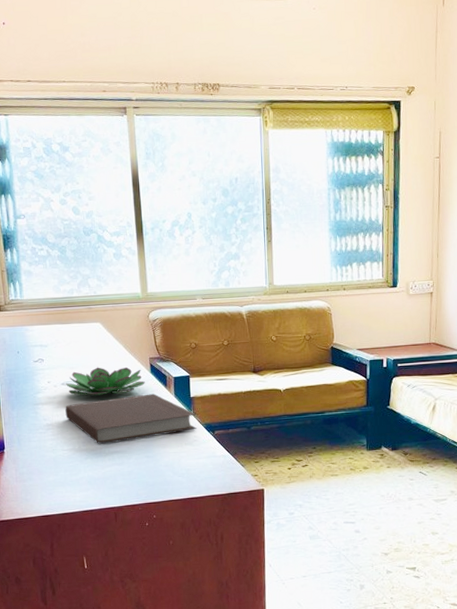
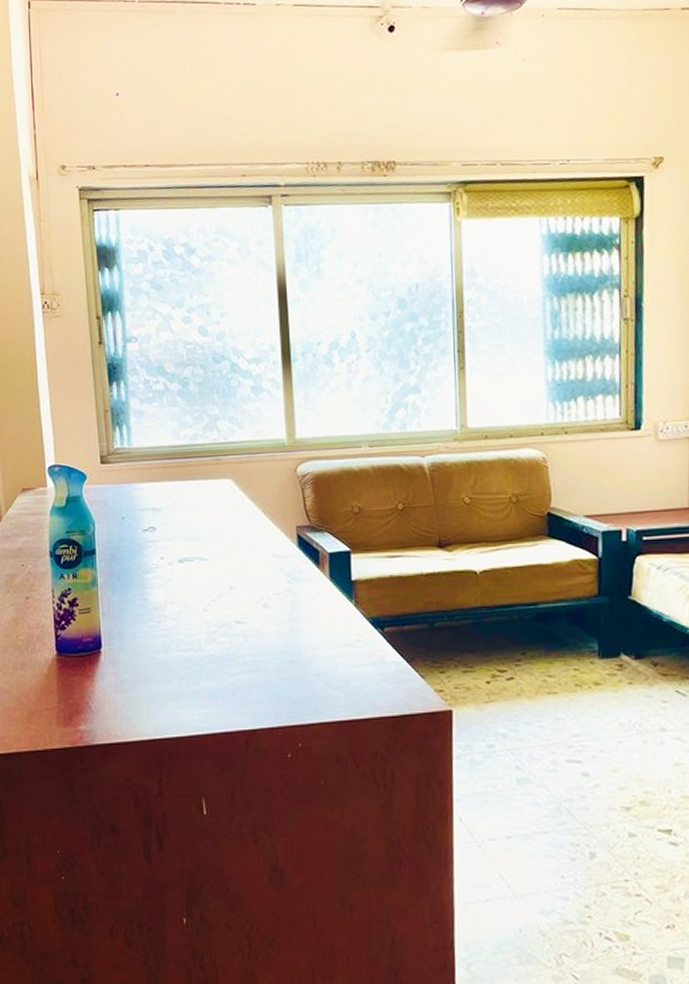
notebook: present [65,394,197,444] -> none [182,575,360,643]
succulent plant: present [66,367,145,396] -> none [184,538,290,577]

